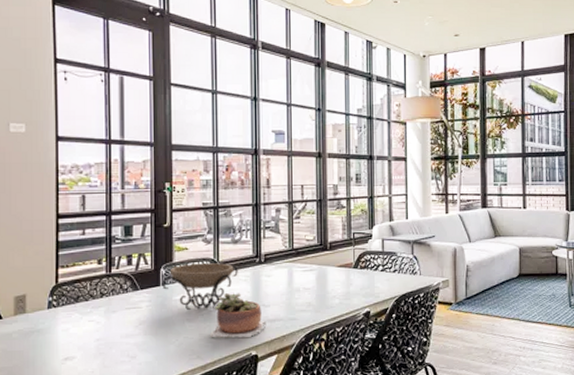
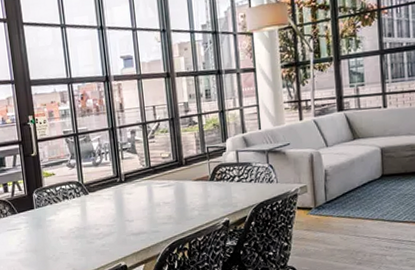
decorative bowl: present [162,263,238,310] -> none [35,185,102,228]
succulent plant: present [209,292,267,338] -> none [82,211,132,252]

